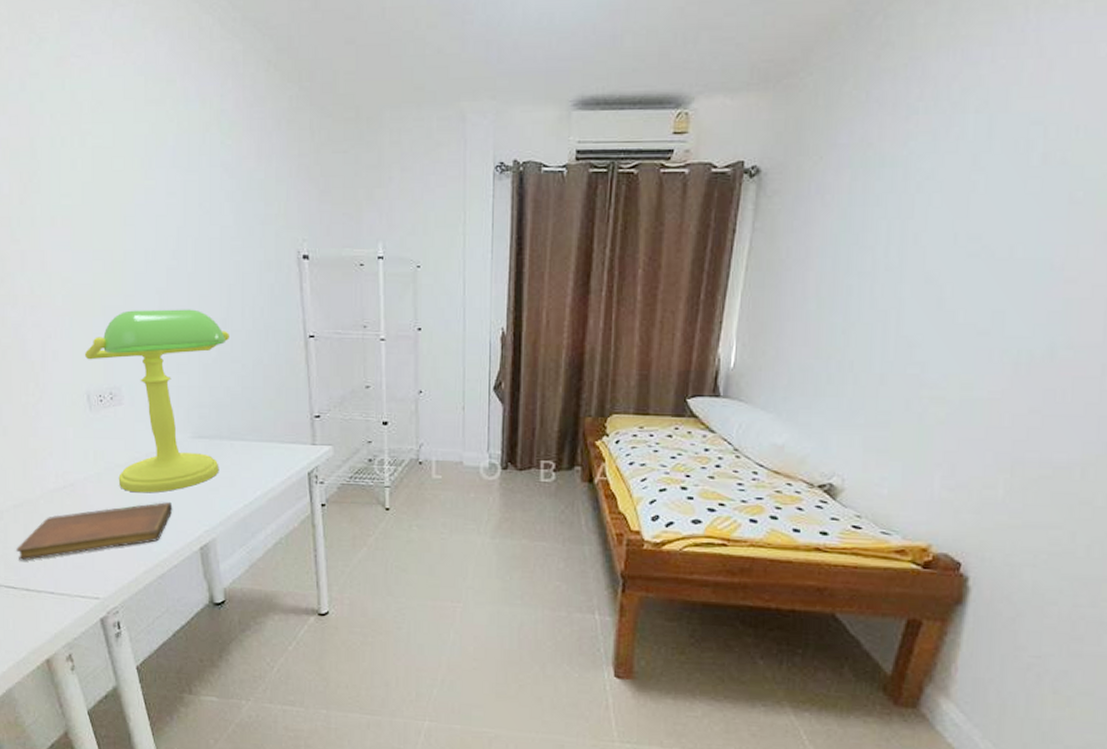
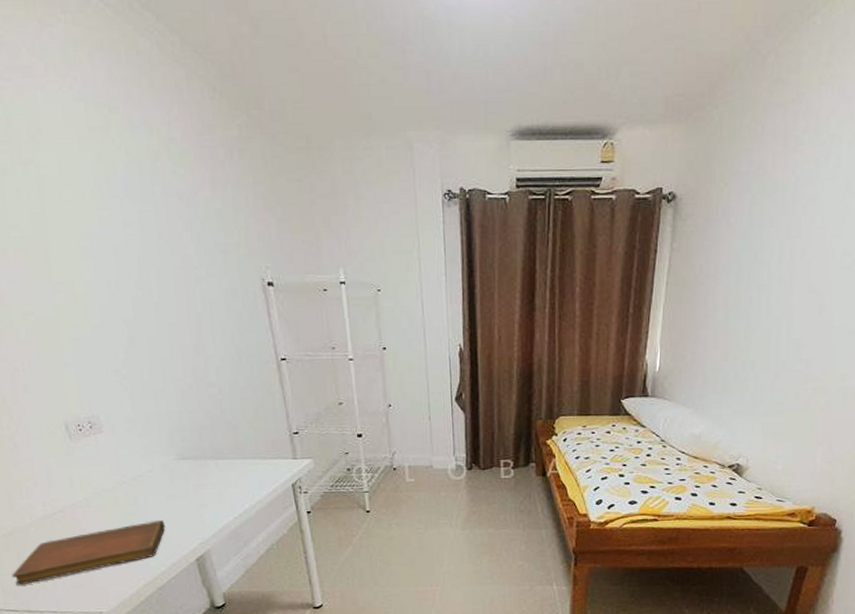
desk lamp: present [84,309,229,493] -> none [56,338,207,514]

